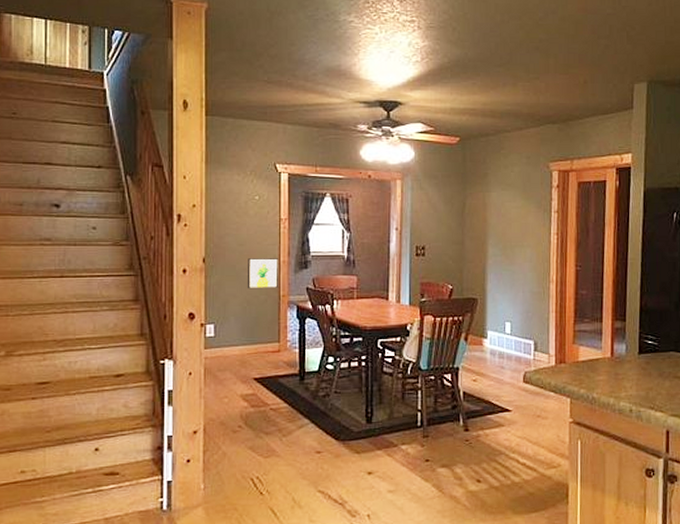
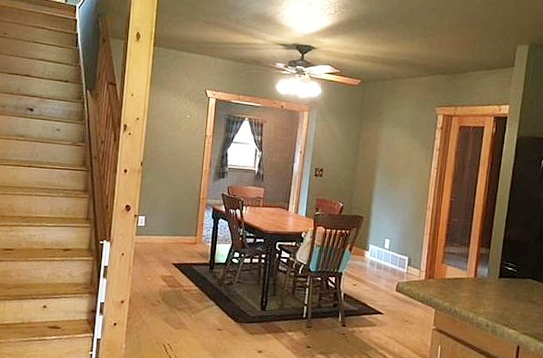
wall art: present [248,258,279,289] -> none [175,165,202,192]

